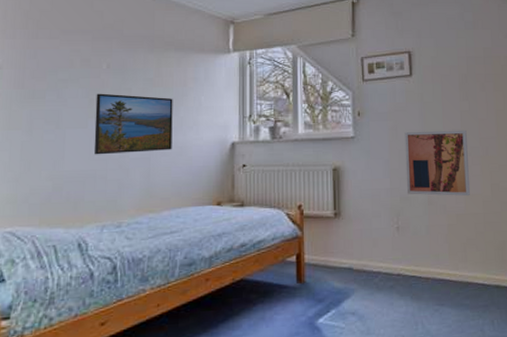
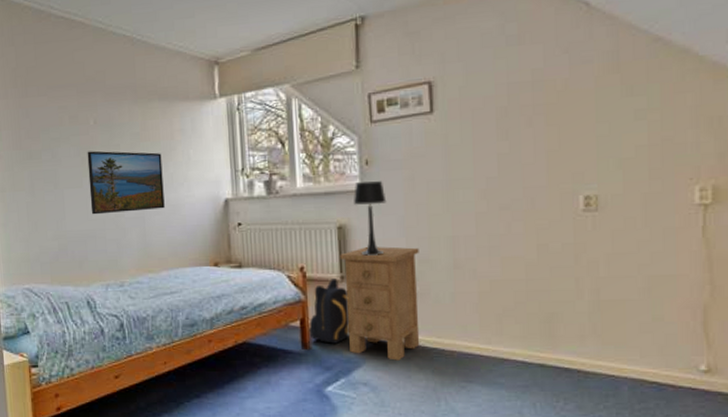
backpack: none [304,215,341,277] -> present [309,279,350,344]
nightstand: none [334,186,401,289] -> present [340,246,420,361]
table lamp: none [347,130,375,194] -> present [354,181,387,256]
wall art: present [404,130,471,196] -> none [424,177,510,259]

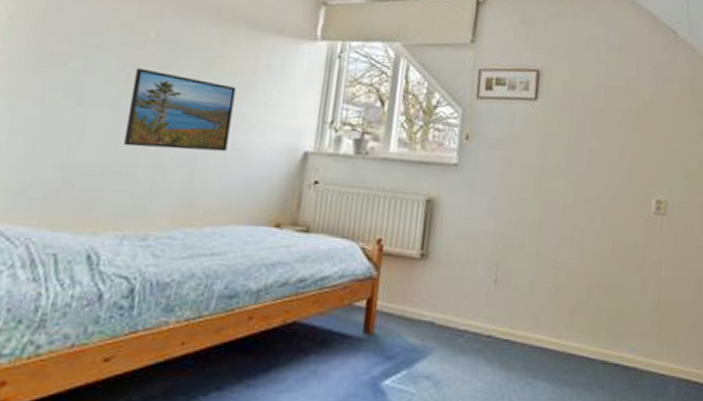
backpack: present [309,279,350,344] -> none [374,255,426,330]
nightstand: present [340,246,420,361] -> none [417,224,506,352]
table lamp: present [354,181,387,256] -> none [446,156,481,235]

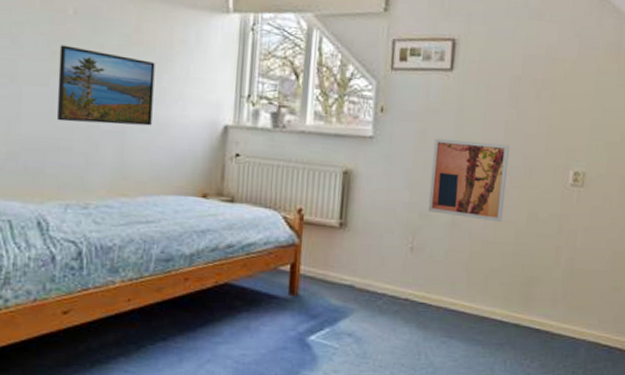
wall art: none [512,165,593,252] -> present [428,138,510,223]

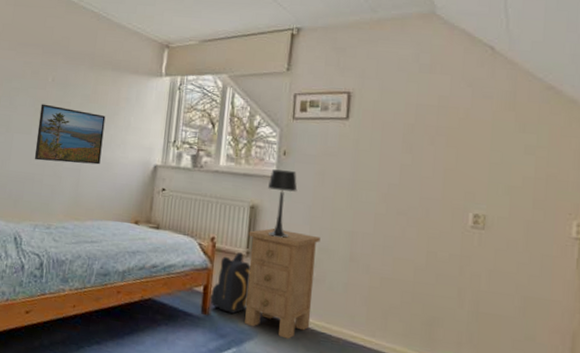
backpack: none [298,224,345,292] -> present [210,252,251,314]
nightstand: none [339,195,421,313] -> present [245,228,321,339]
table lamp: none [363,128,397,206] -> present [268,169,298,238]
wall art: present [428,138,510,223] -> none [327,178,405,260]

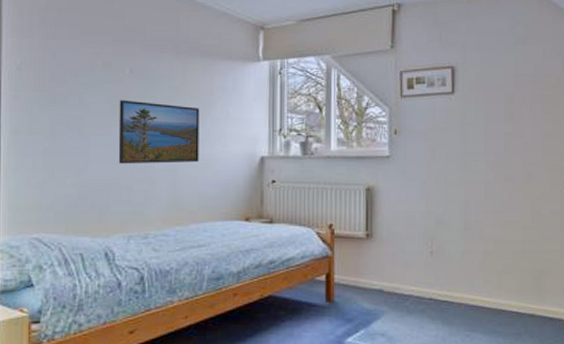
backpack: present [210,252,251,314] -> none [334,236,372,297]
nightstand: present [245,228,321,339] -> none [366,207,436,312]
table lamp: present [268,169,298,238] -> none [382,149,411,216]

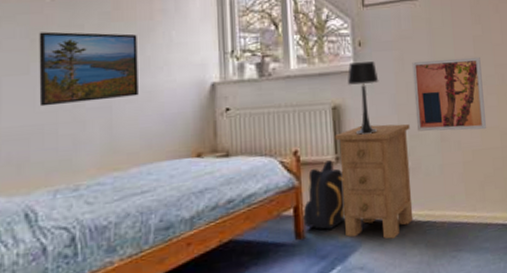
backpack: none [334,236,372,297] -> present [303,160,346,230]
nightstand: none [366,207,436,312] -> present [334,123,414,239]
table lamp: none [382,149,411,216] -> present [348,61,379,135]
wall art: none [442,152,510,223] -> present [412,56,487,132]

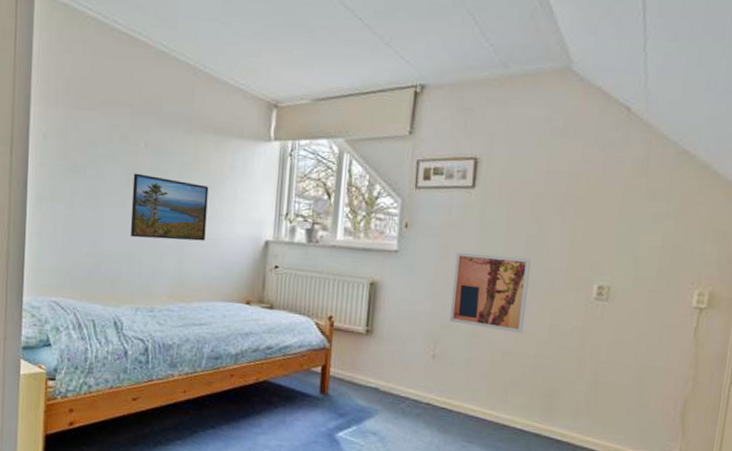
backpack: present [303,160,346,230] -> none [329,331,371,393]
nightstand: present [334,123,414,239] -> none [365,304,443,416]
table lamp: present [348,61,379,135] -> none [388,243,420,315]

